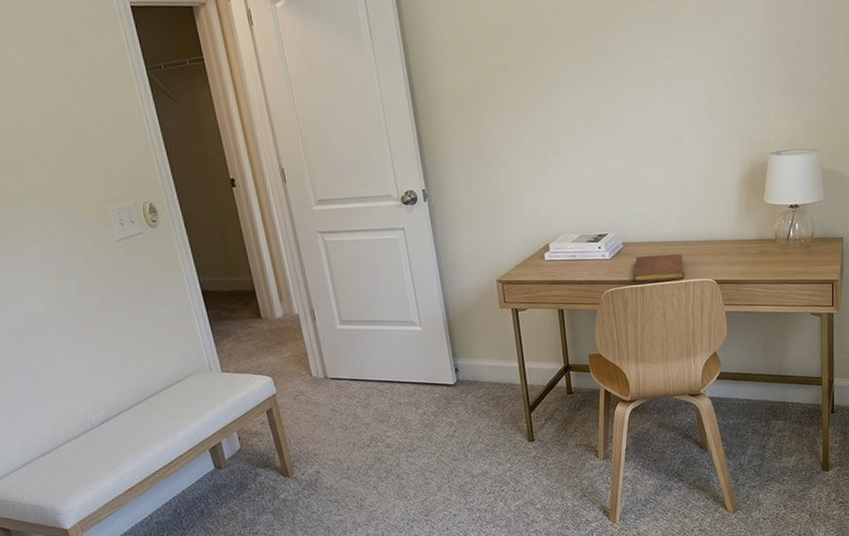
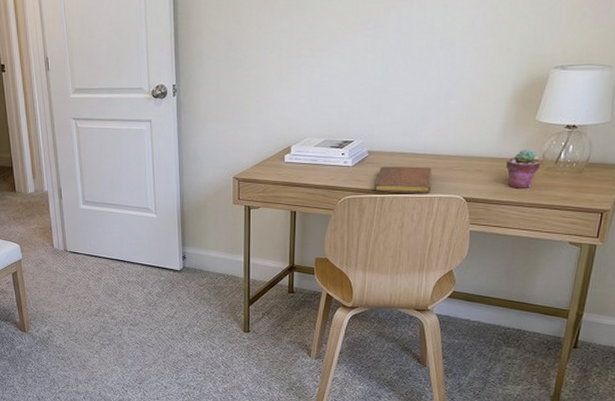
potted succulent: none [746,229,775,268] -> present [506,149,541,188]

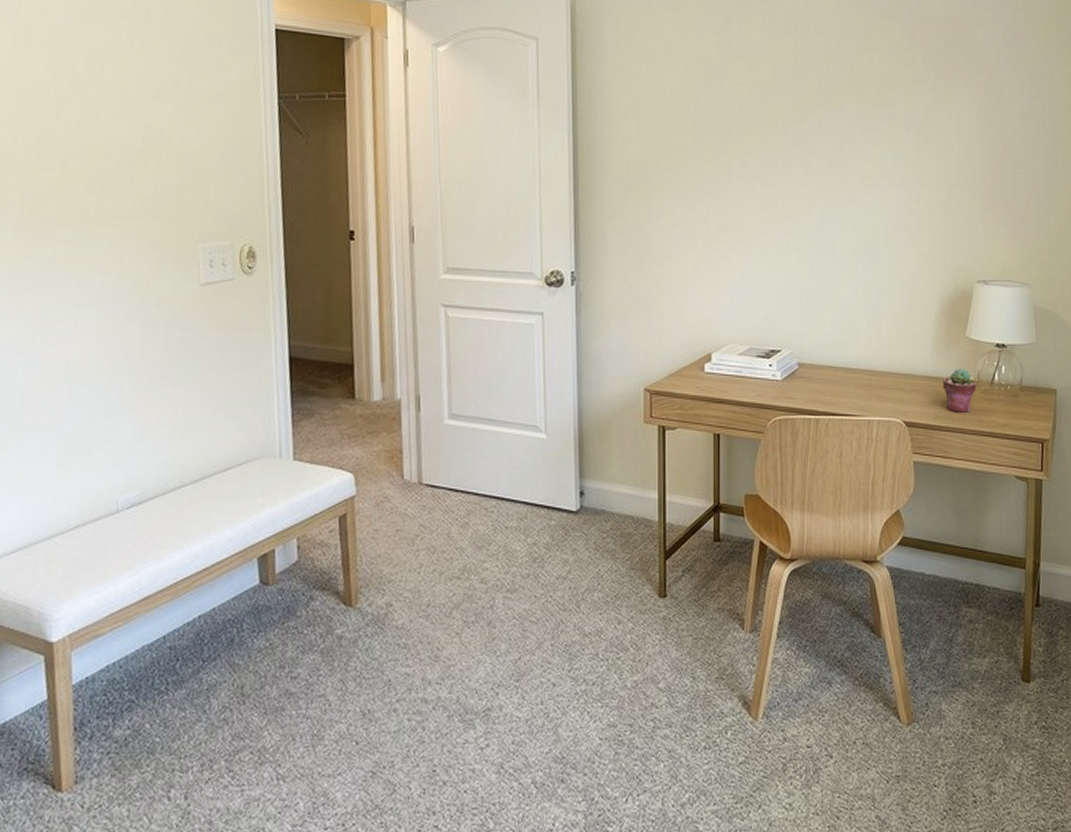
notebook: present [374,166,432,193] -> none [807,381,868,415]

